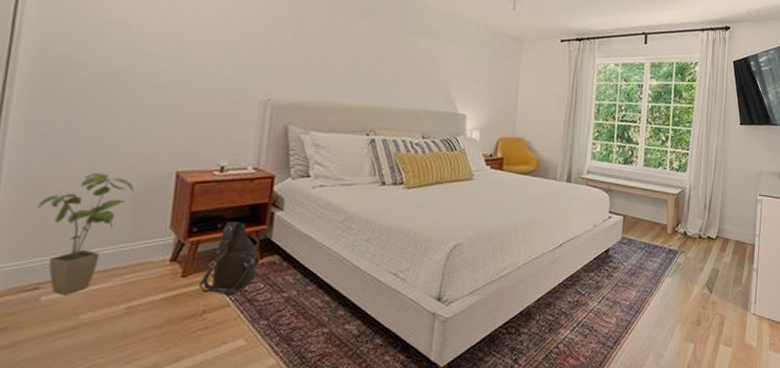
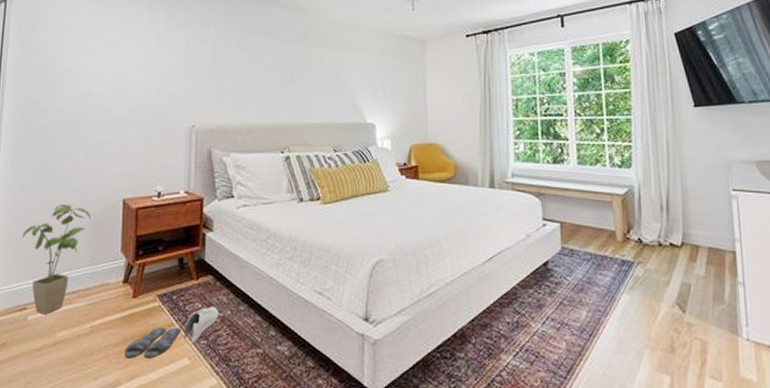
slippers: none [167,308,238,341] -> present [124,327,181,359]
shoulder bag: present [199,221,261,296] -> none [148,244,197,316]
shoe: none [240,286,284,325] -> present [183,306,219,345]

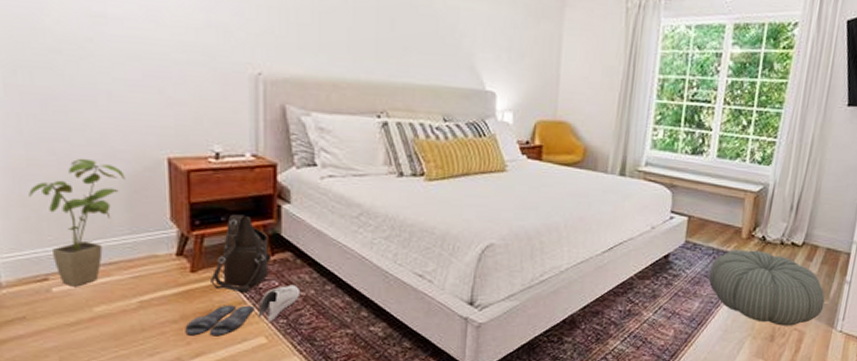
shoulder bag: none [148,244,197,316] -> present [211,214,272,293]
pouf: none [591,253,722,335] -> present [708,249,825,326]

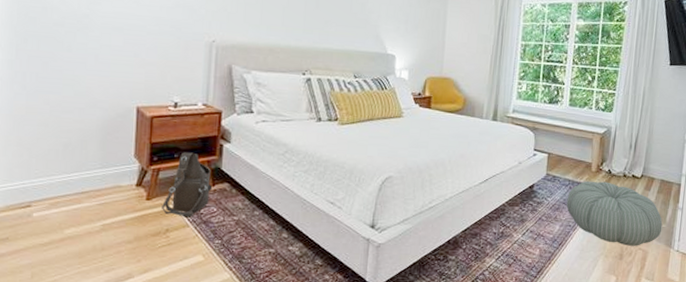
house plant: present [29,158,125,287] -> none [24,107,102,212]
slippers: present [185,304,254,337] -> none [137,227,195,255]
shoe: present [258,284,301,323] -> none [198,210,234,244]

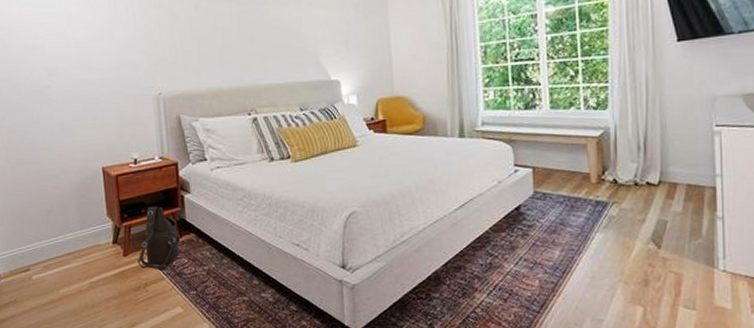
pouf: present [566,181,663,246] -> none [564,193,698,269]

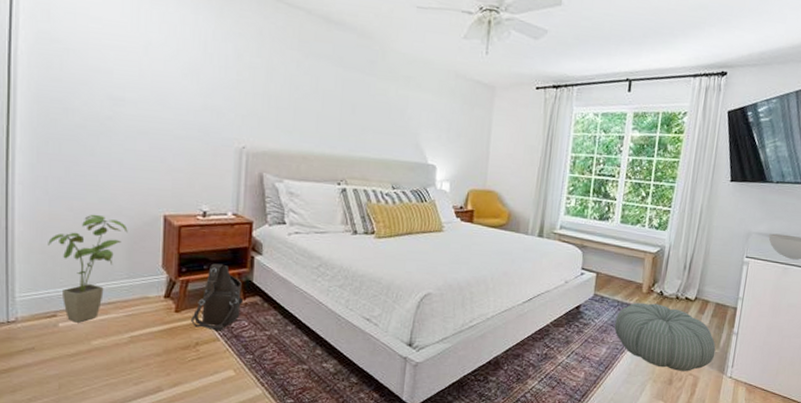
house plant: none [15,174,75,274] -> present [48,214,128,323]
pouf: none [564,193,698,269] -> present [614,302,716,372]

